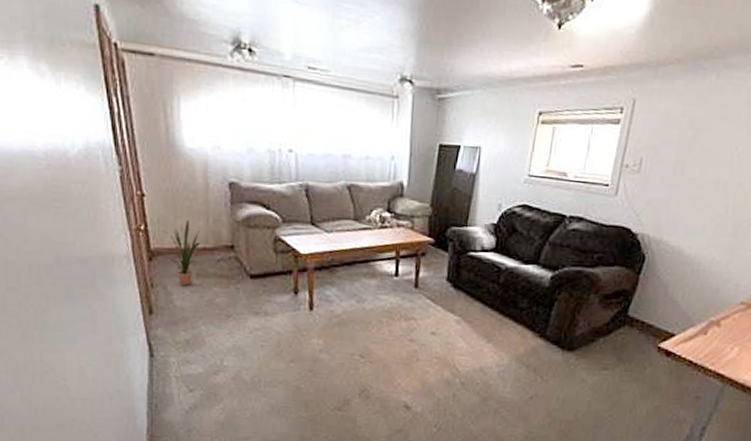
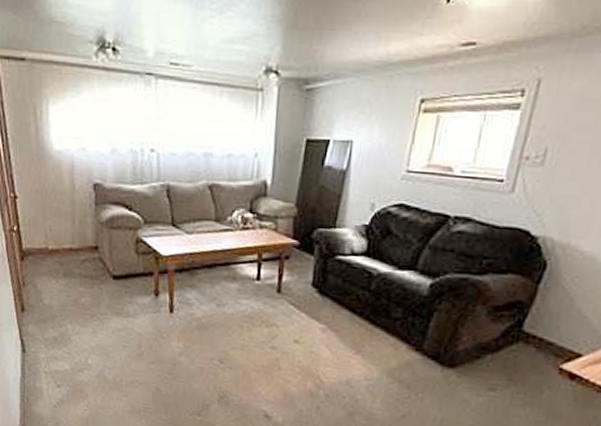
house plant: present [162,220,200,286] -> none [33,221,67,285]

